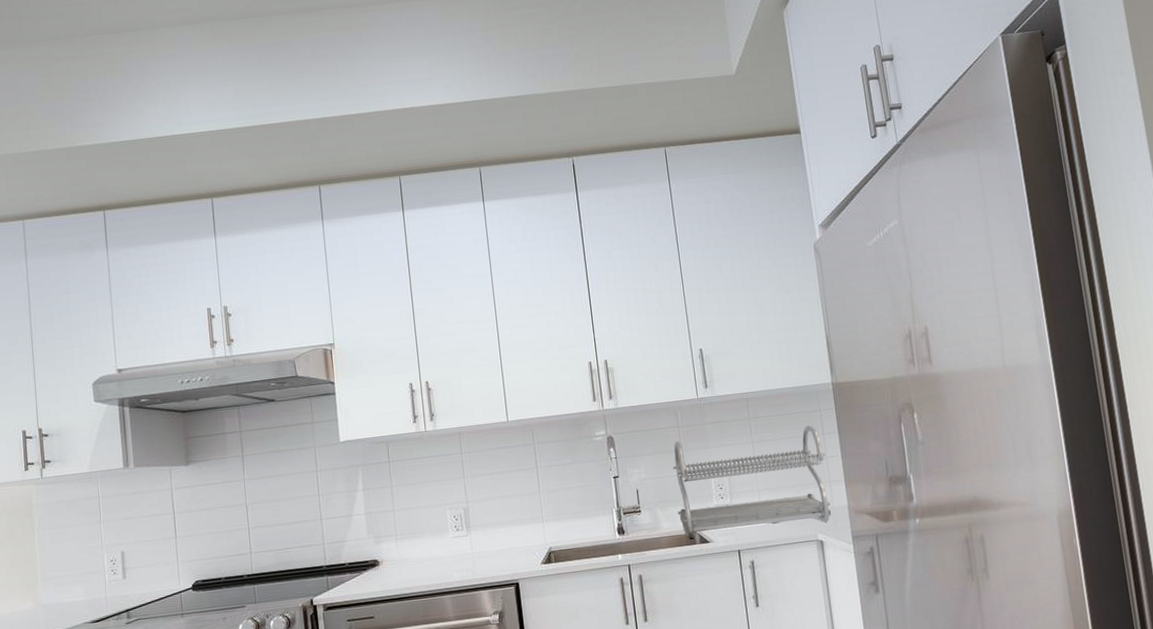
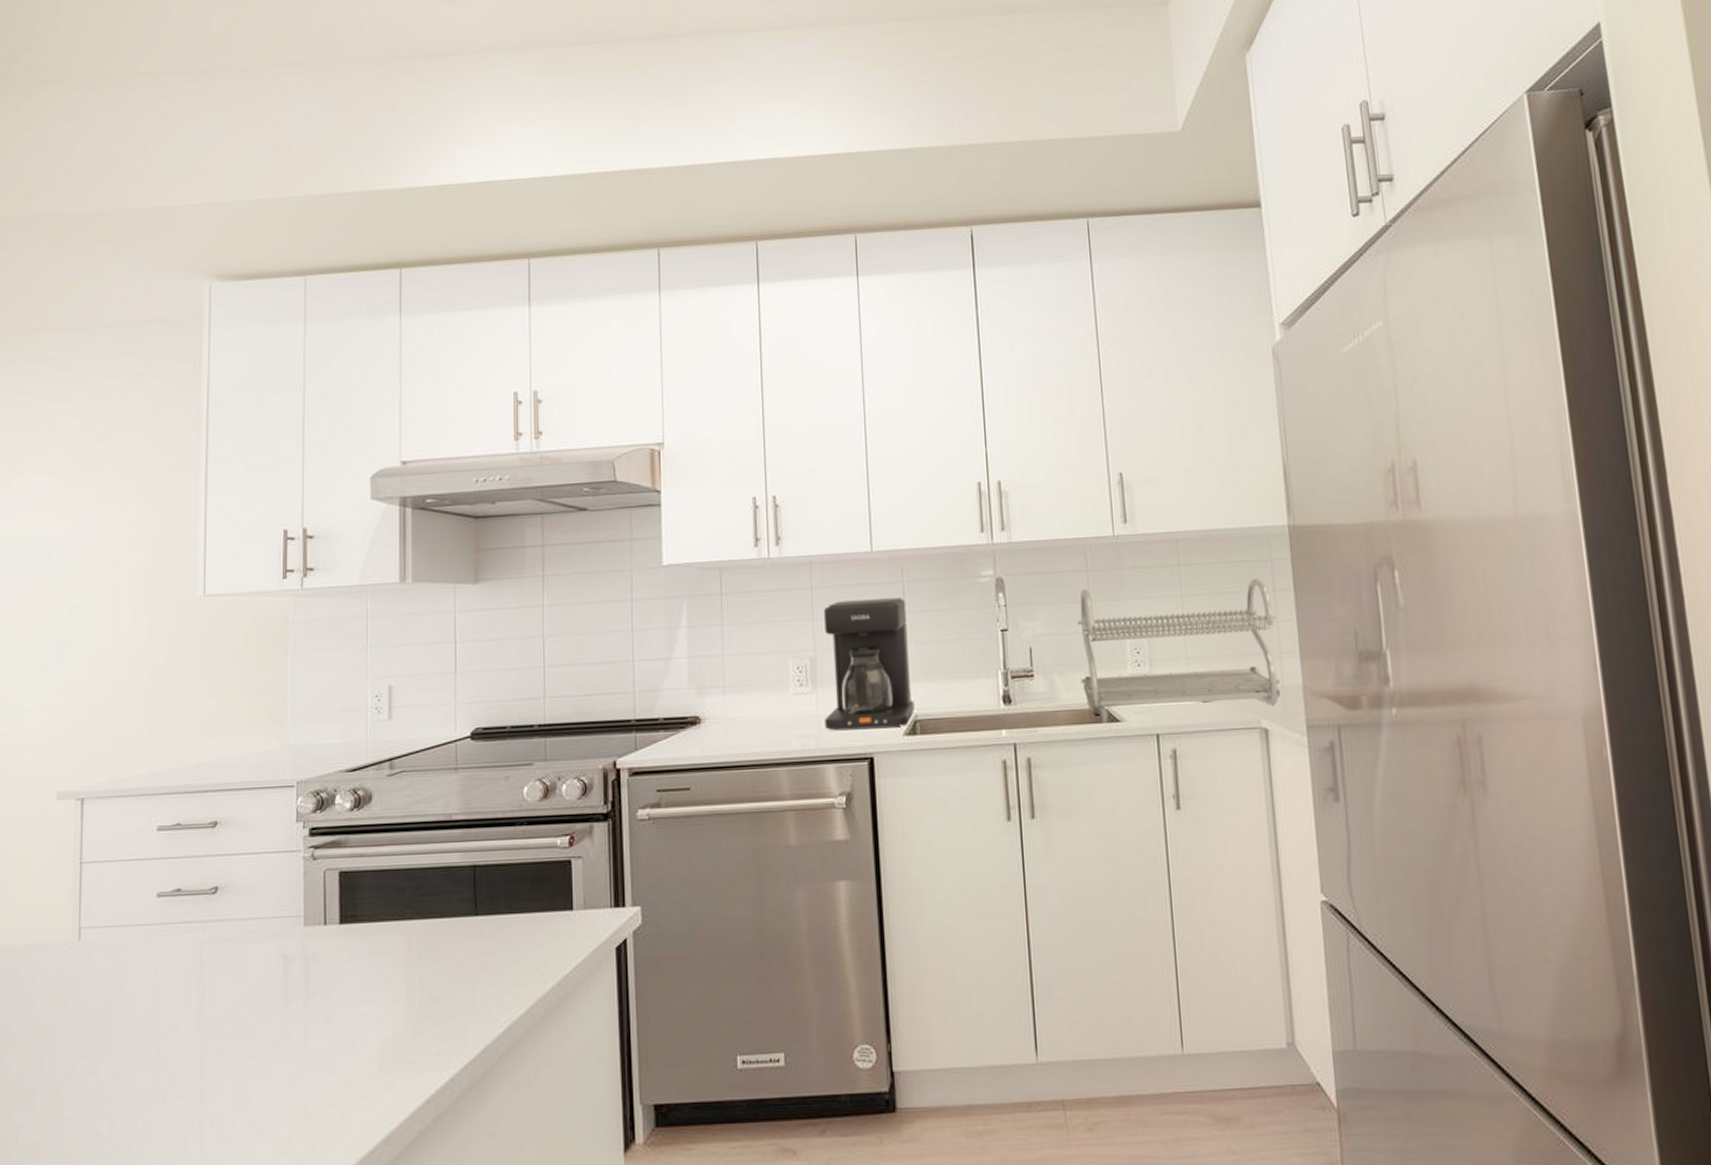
coffee maker: none [472,456,549,564] -> present [823,598,915,730]

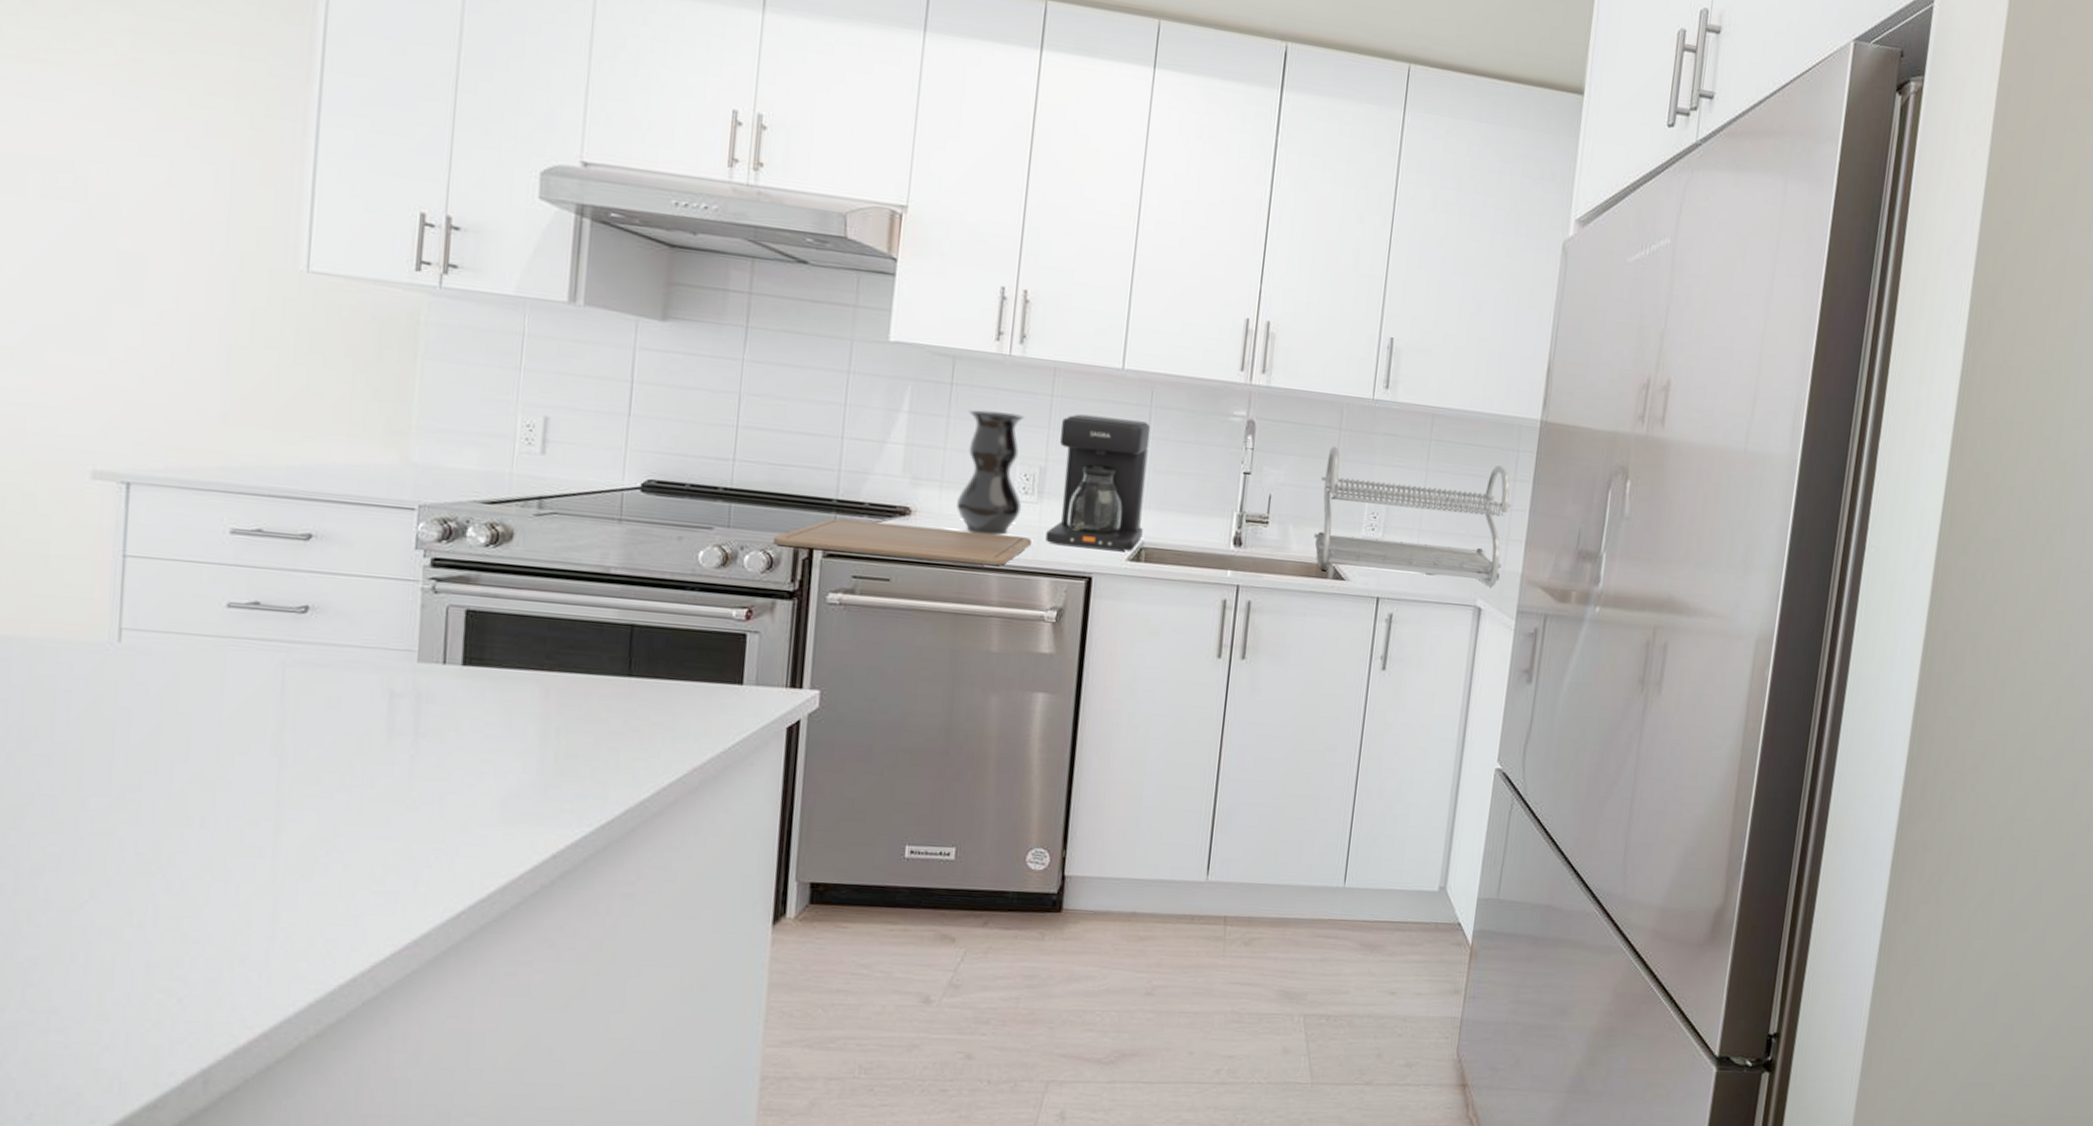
chopping board: none [585,728,812,772] -> present [773,518,1031,566]
vase: none [739,611,799,732] -> present [956,410,1025,535]

